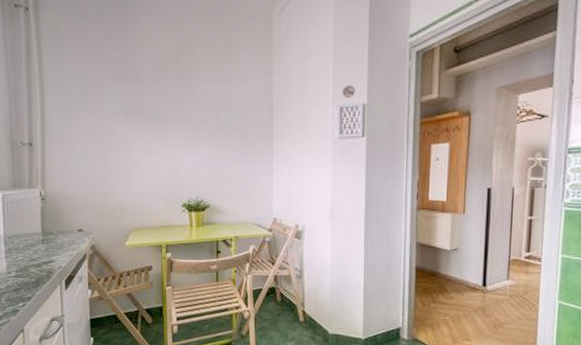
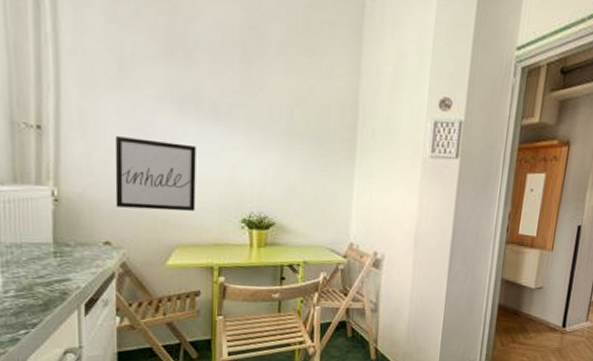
wall art: none [84,146,146,201] -> present [115,136,196,211]

